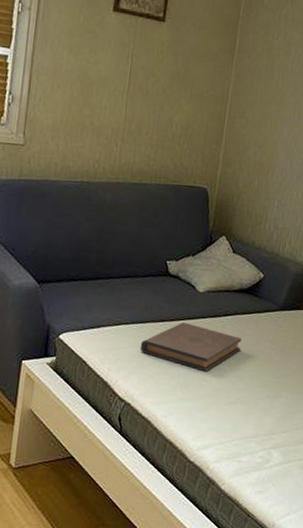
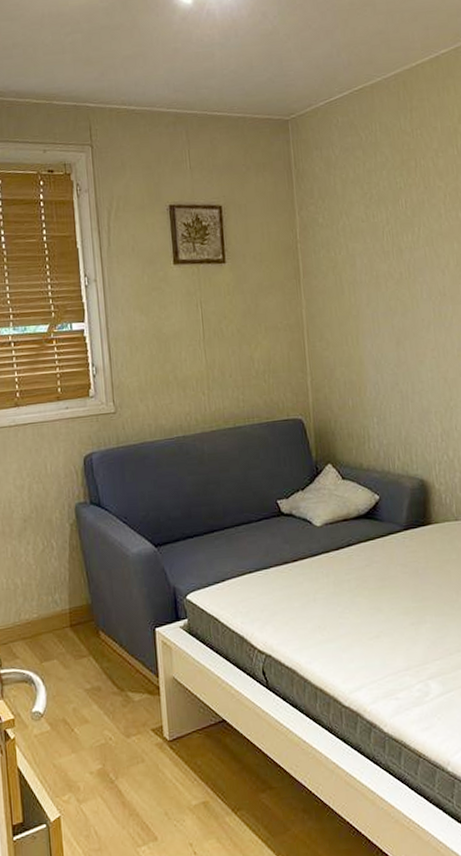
book: present [140,322,242,372] -> none [268,560,372,609]

